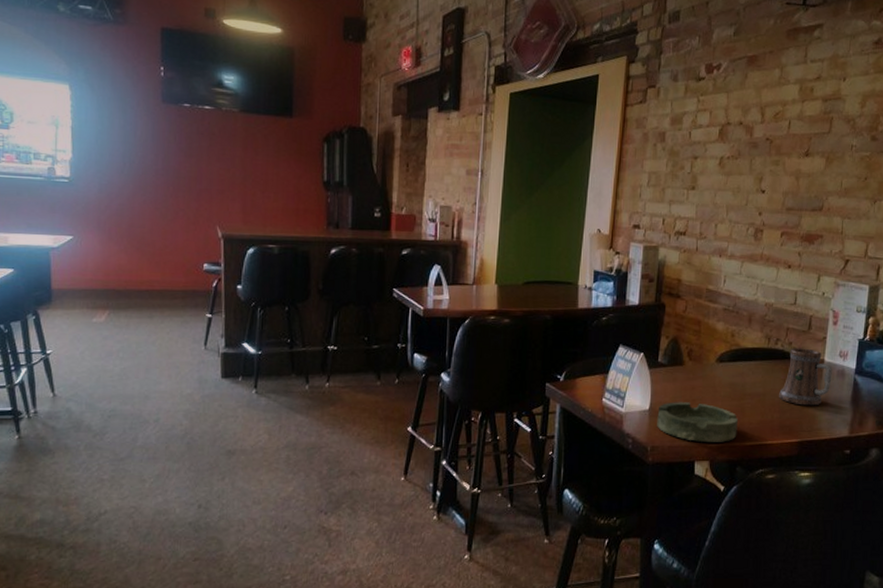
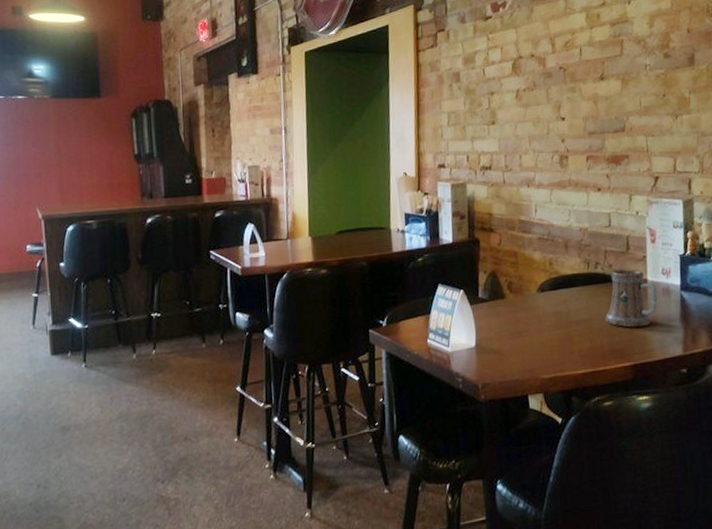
ashtray: present [657,402,739,442] -> none [484,335,568,375]

